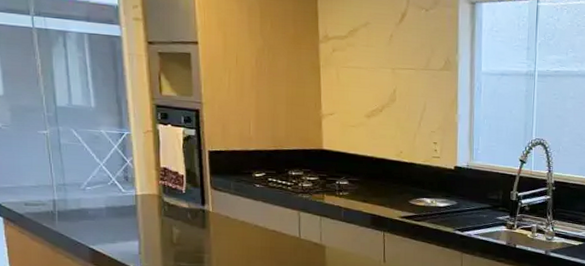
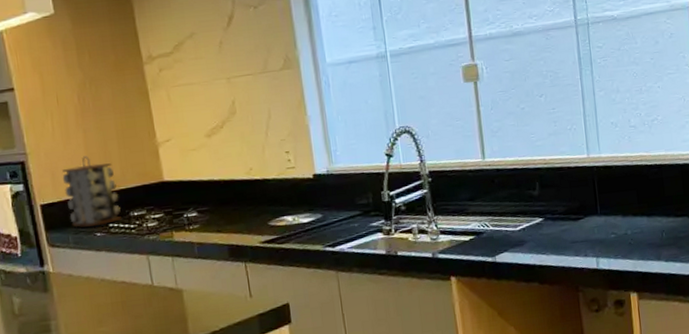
spice rack: none [232,114,281,179] -> present [62,156,122,228]

